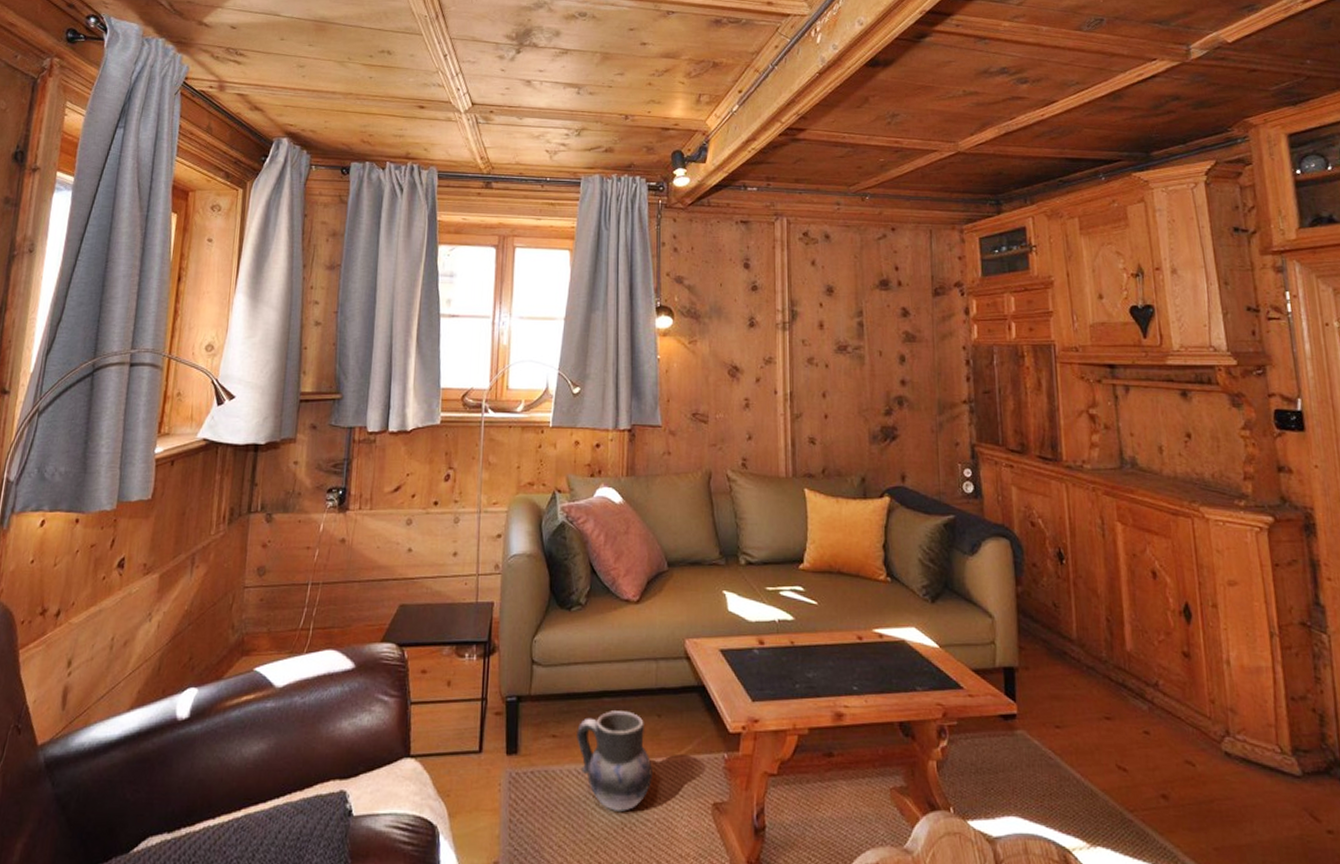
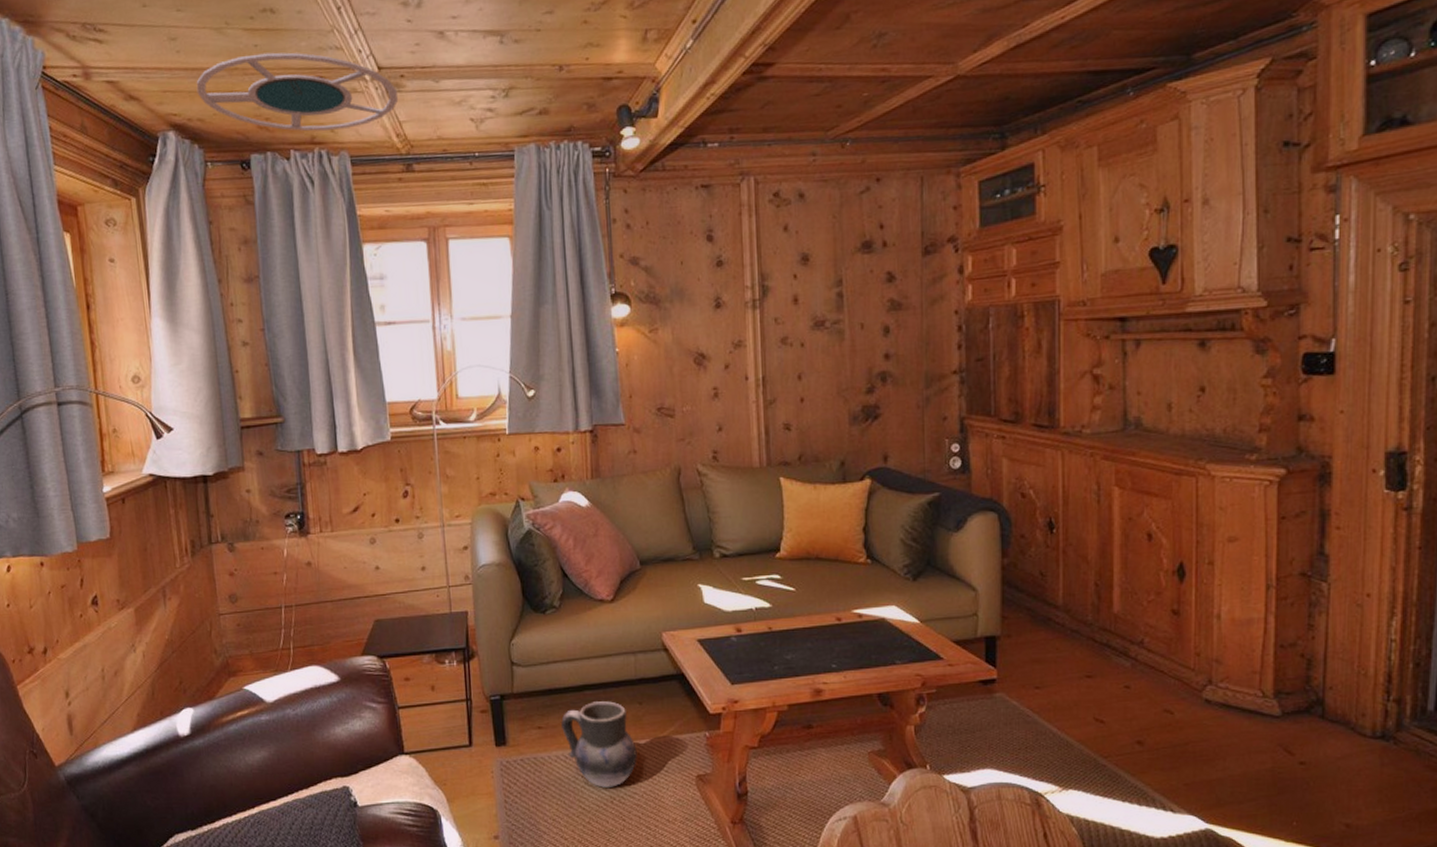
ceiling lamp: none [314,84,486,149] -> present [196,52,399,132]

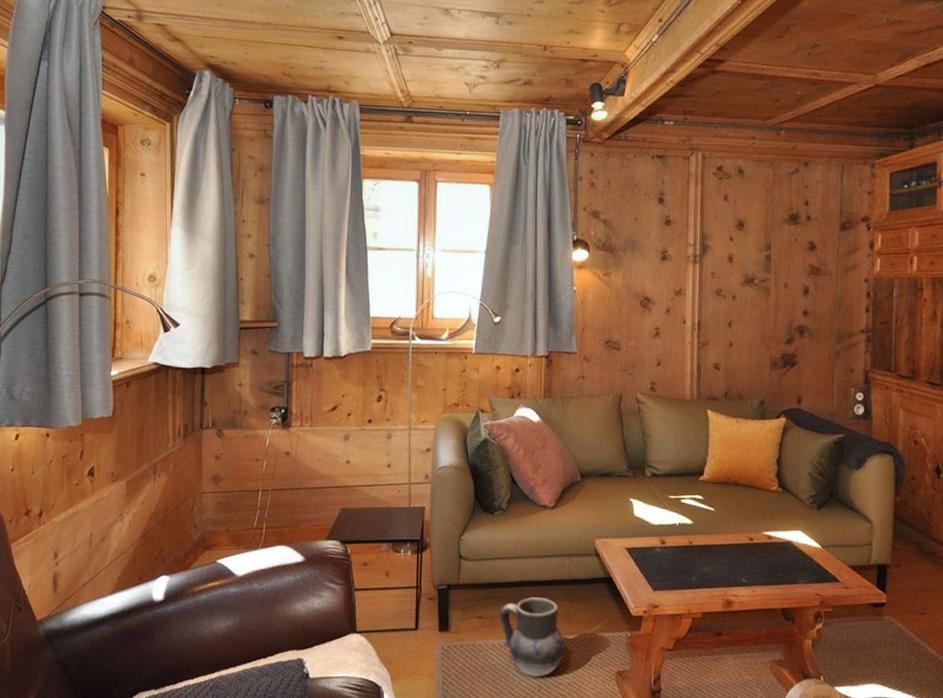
ceiling lamp: present [196,52,399,132] -> none [233,13,406,81]

